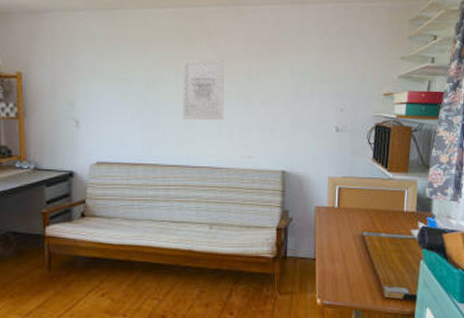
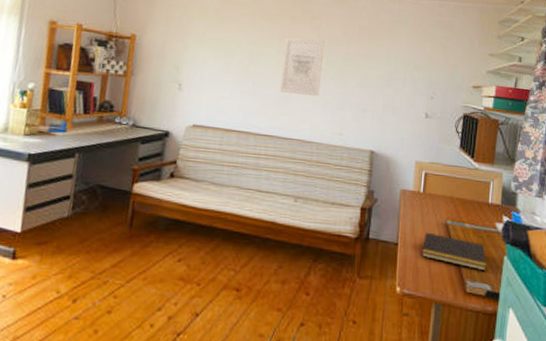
notepad: none [340,245,404,277] -> present [422,232,487,271]

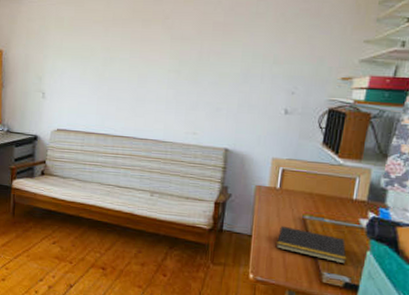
wall art: present [280,37,324,97] -> none [134,41,177,98]

